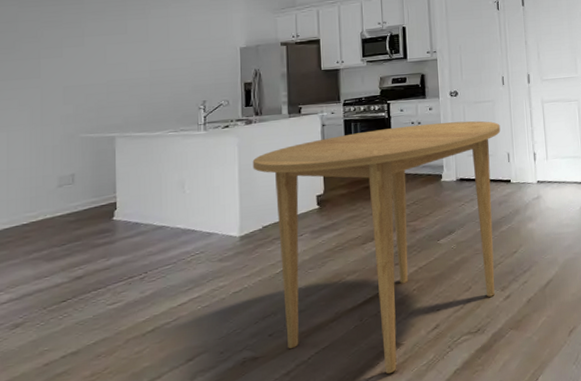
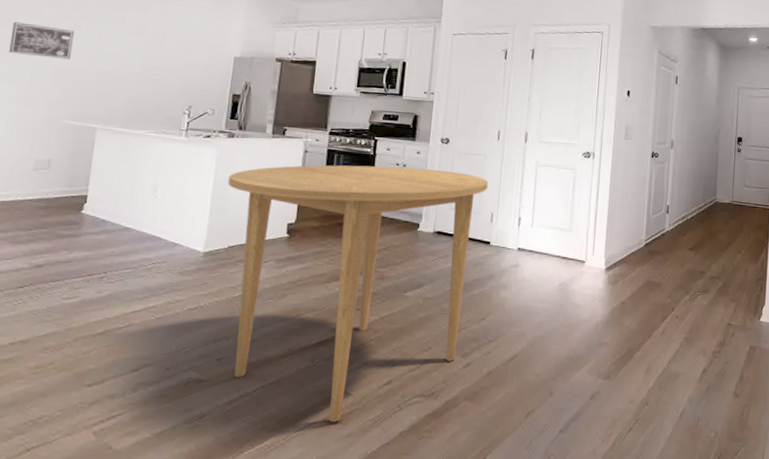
wall art: none [15,47,79,79] -> present [9,21,75,60]

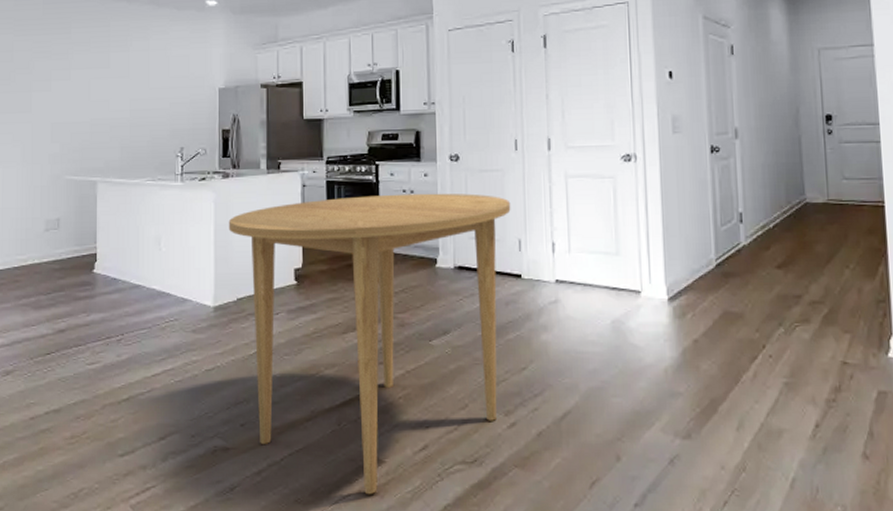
wall art: present [9,21,75,60] -> none [10,79,66,112]

